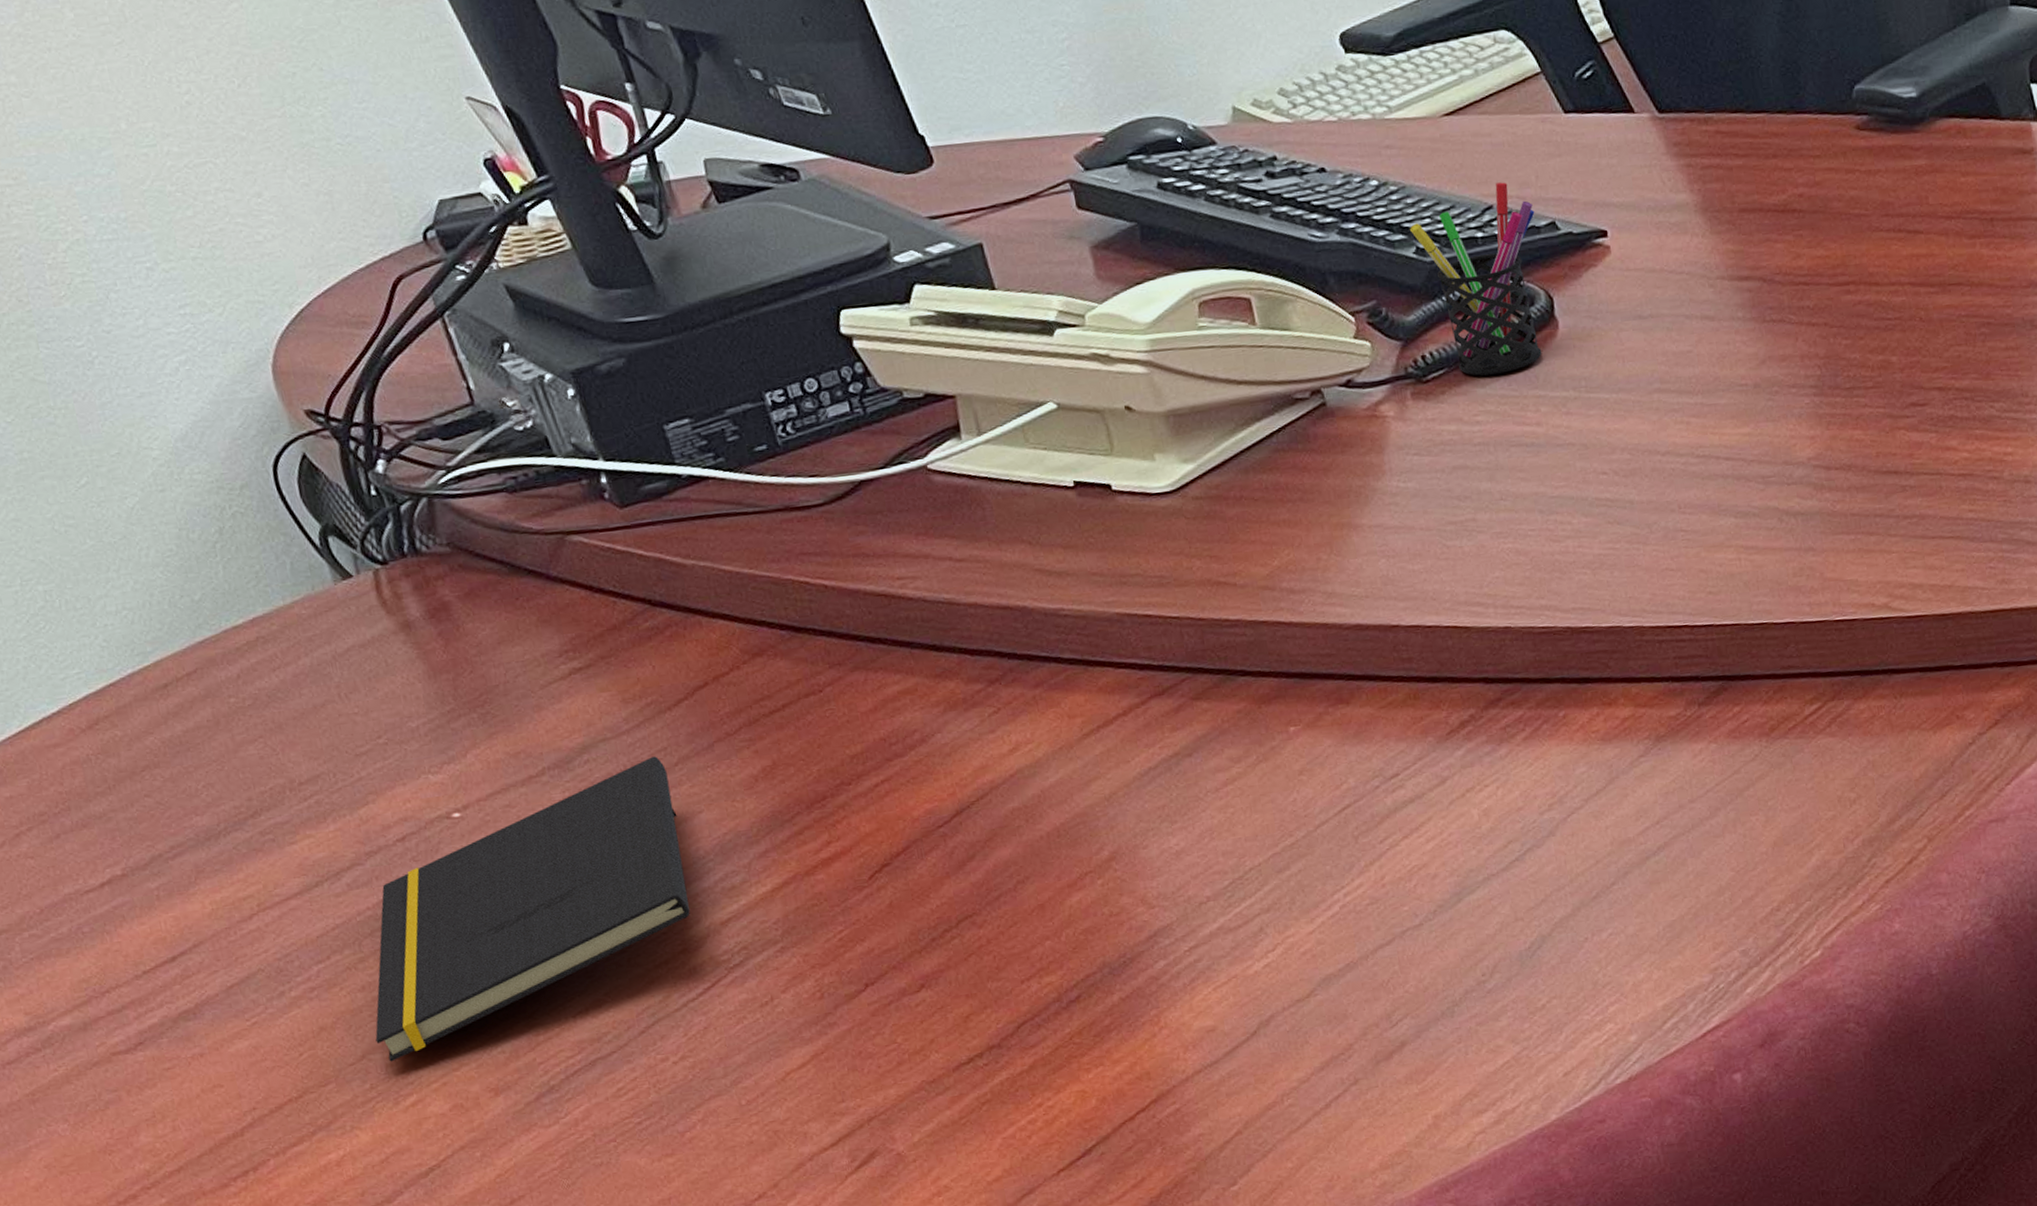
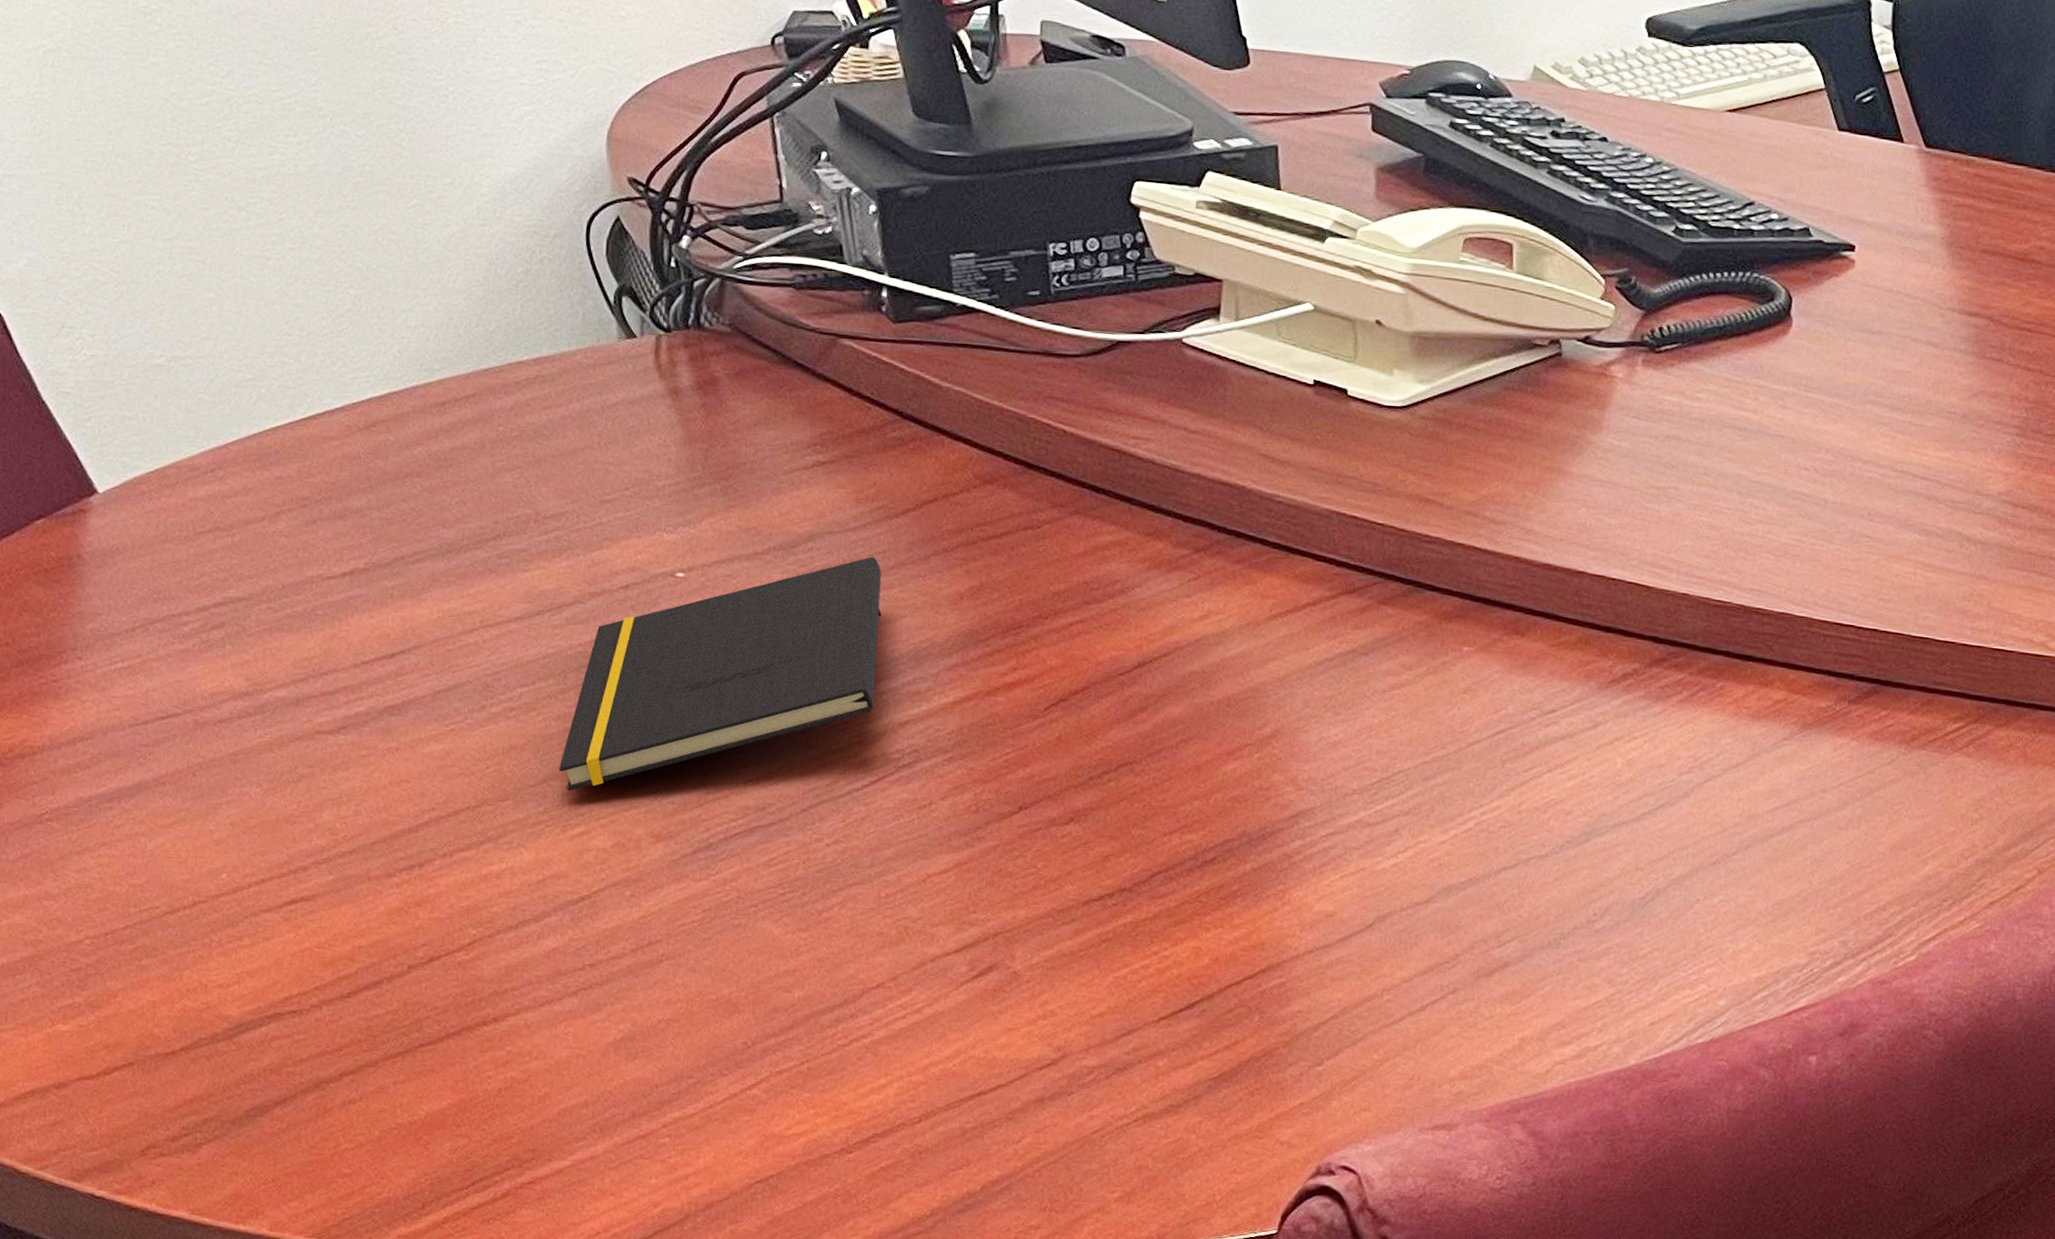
pen holder: present [1410,182,1542,376] -> none [1673,182,1792,358]

